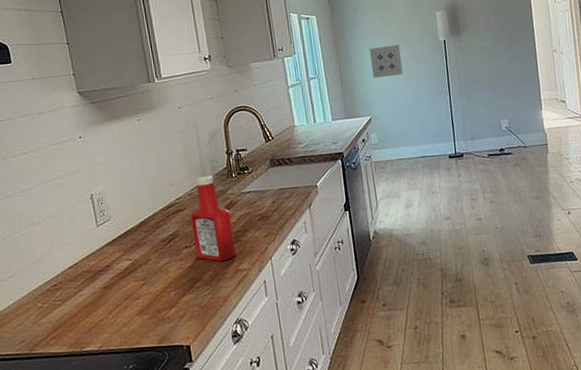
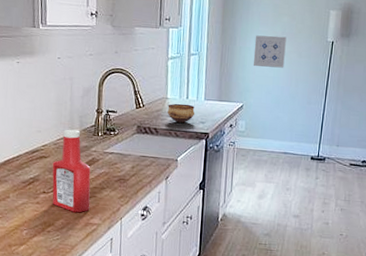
bowl: none [297,127,326,148] -> present [167,103,195,123]

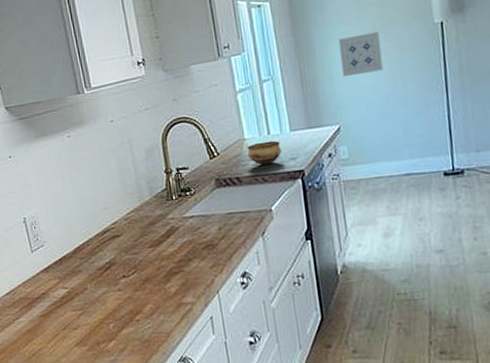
ketchup bottle: present [52,129,91,213] -> none [127,198,179,294]

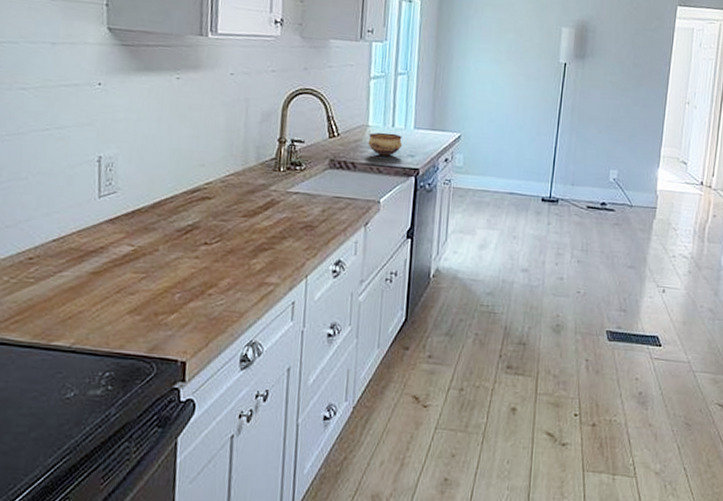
wall art: present [338,31,383,78] -> none [473,53,512,93]

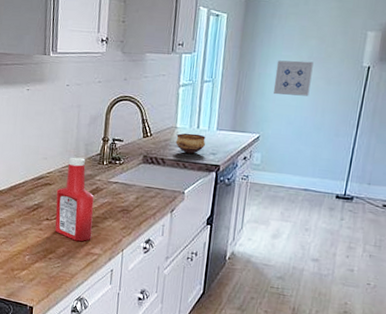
ketchup bottle: none [216,163,269,270] -> present [55,157,94,242]
wall art: none [473,53,512,93] -> present [273,60,314,96]

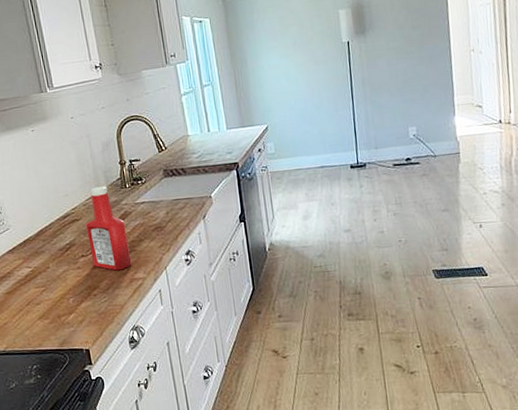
bowl: present [175,133,206,154] -> none [190,137,220,158]
wall art: present [273,60,314,96] -> none [266,47,302,85]

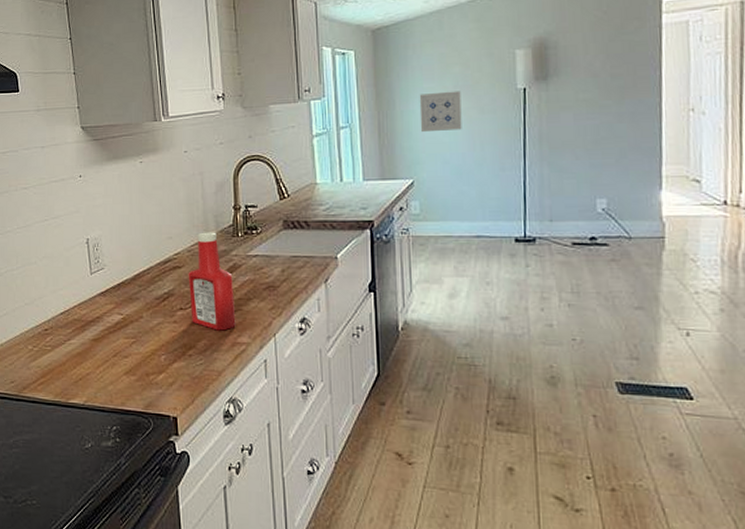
wall art: none [266,47,302,85] -> present [419,91,462,133]

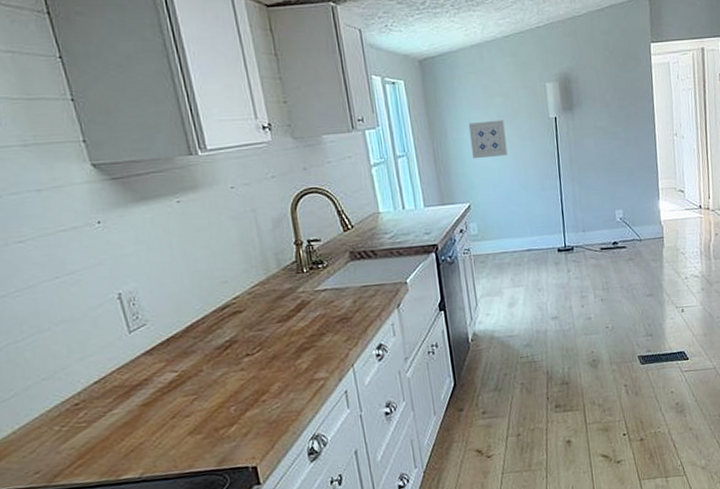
ketchup bottle: present [188,232,236,331] -> none [251,270,311,371]

